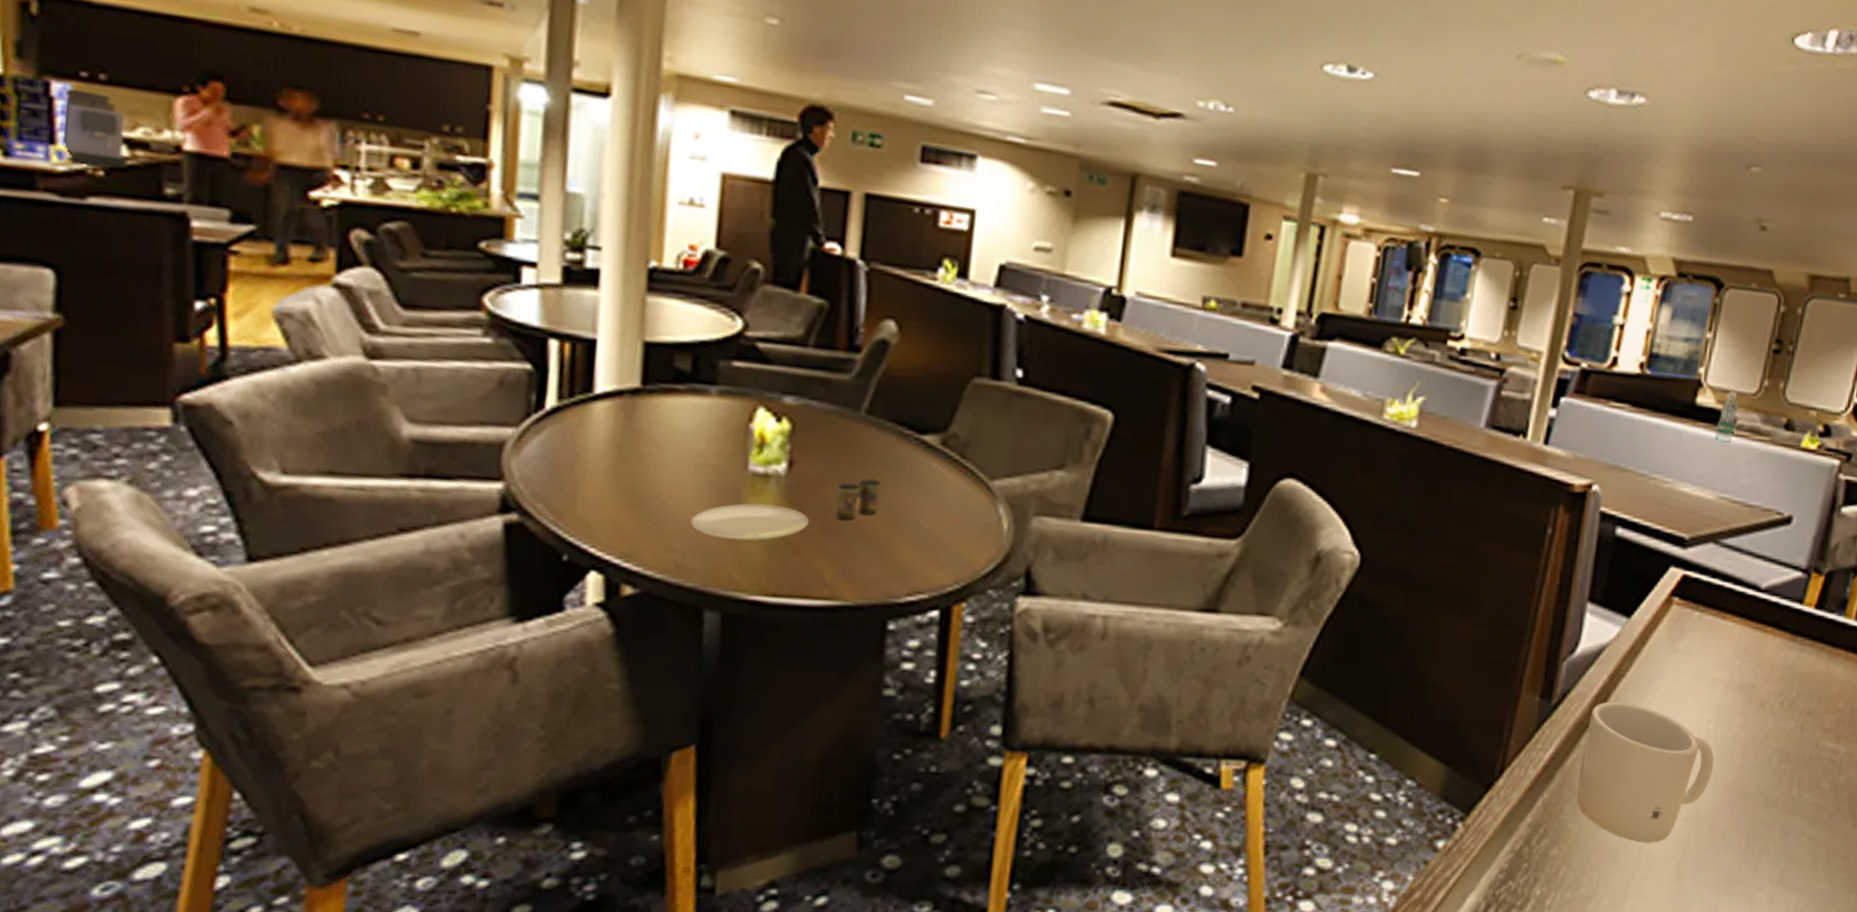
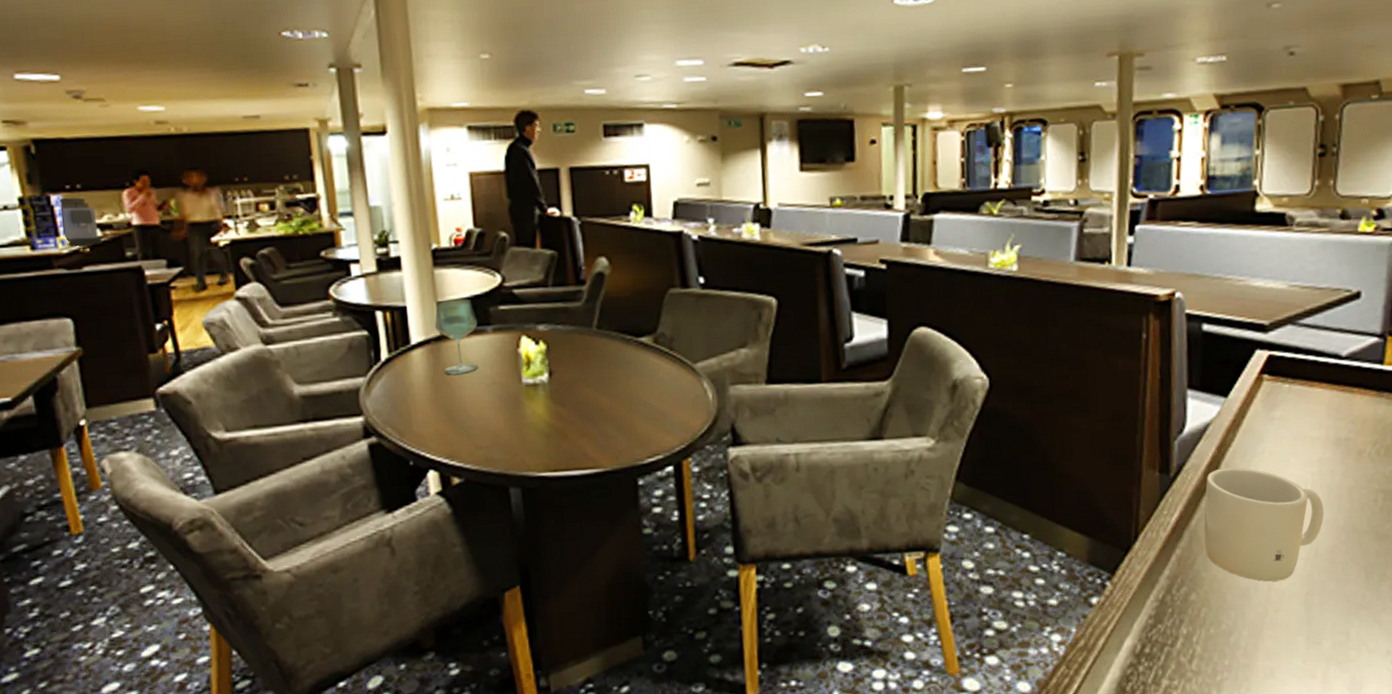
wine glass: none [633,340,698,446] -> present [434,299,477,375]
plate: present [691,503,809,541] -> none [490,405,570,435]
cup: present [835,478,883,520] -> none [584,375,617,409]
bottle: present [1715,391,1738,441] -> none [1277,195,1295,238]

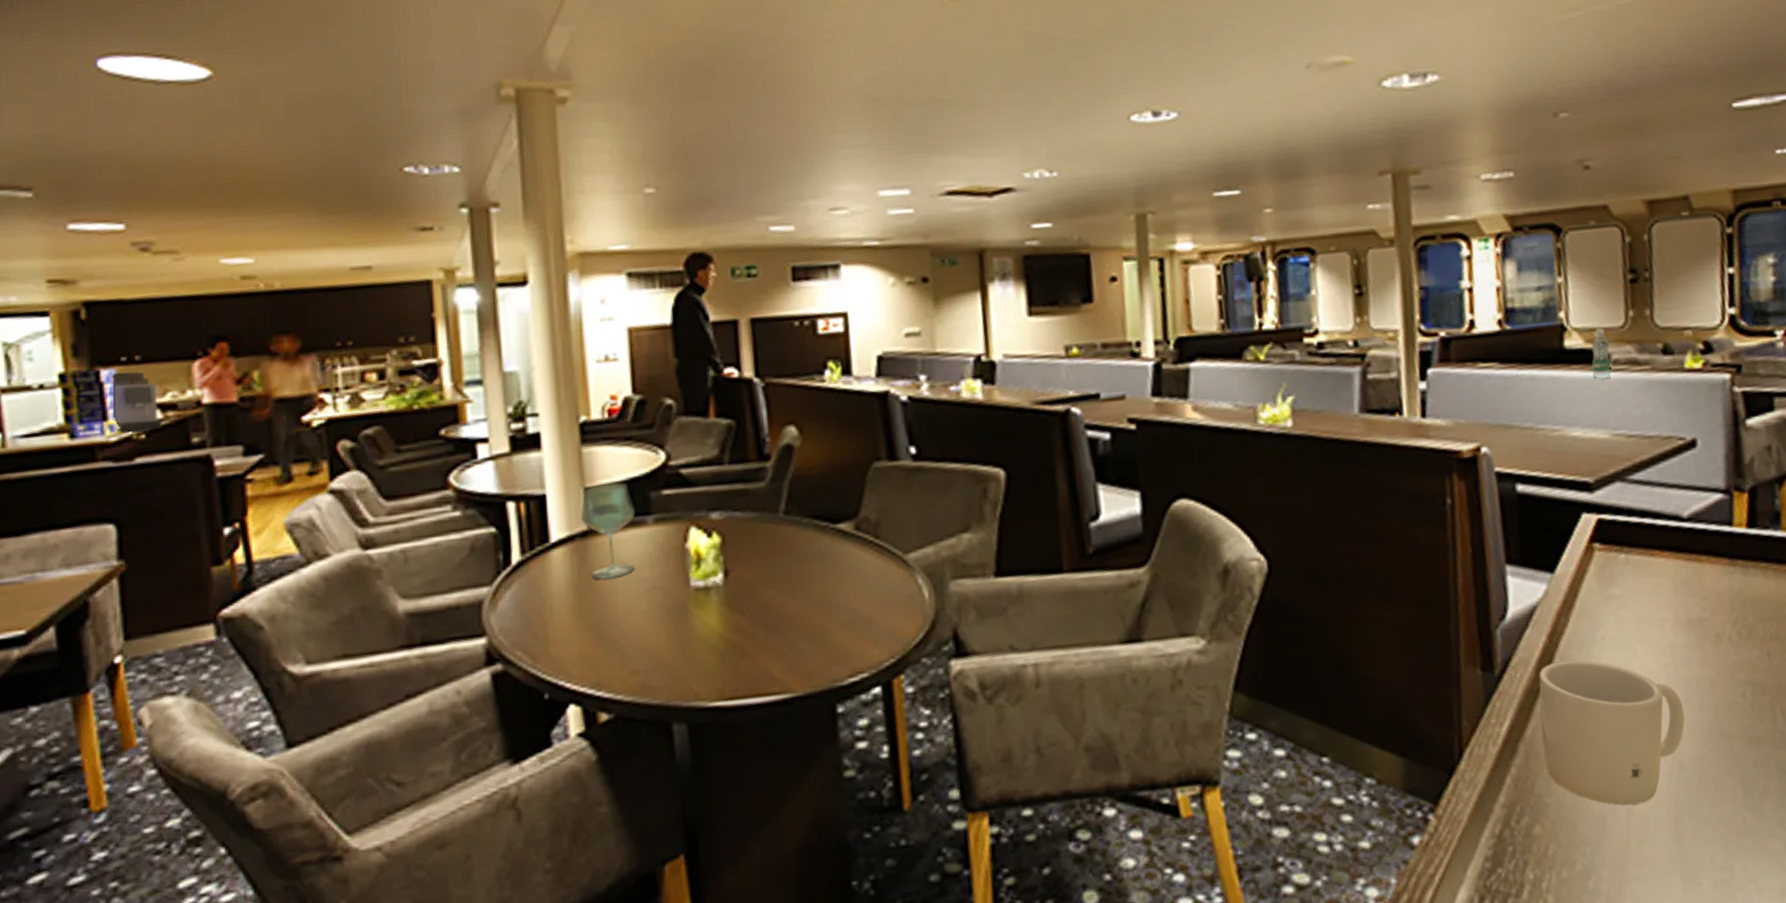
bottle: none [1277,195,1295,238] -> present [1591,328,1611,379]

